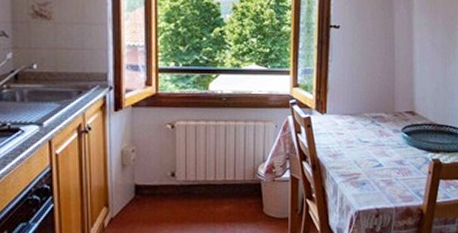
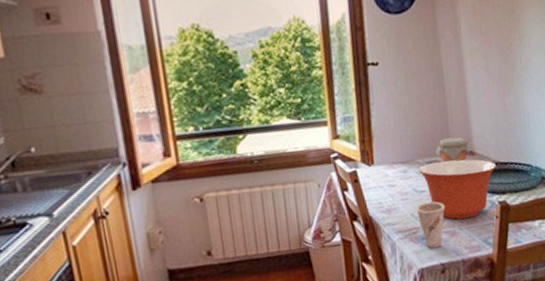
cup: none [359,151,385,194] -> present [416,201,446,249]
mixing bowl: none [364,117,434,171] -> present [418,159,497,220]
jar: none [381,98,412,119] -> present [436,136,471,163]

